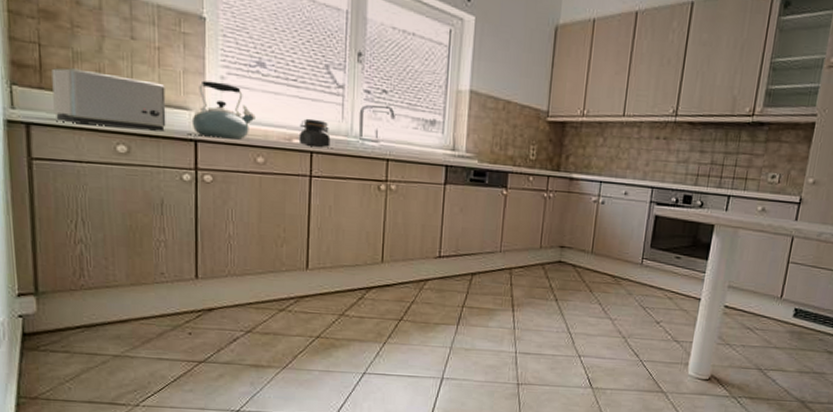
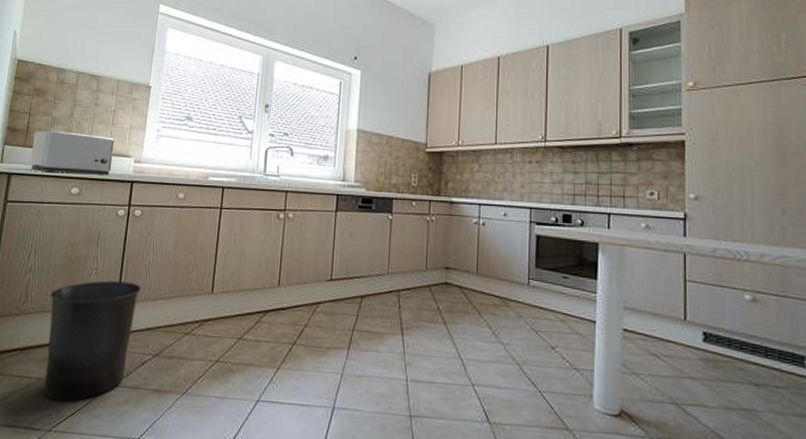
waste bin: none [111,254,223,378] -> present [43,280,141,402]
kettle: present [191,80,255,140] -> none [130,134,181,180]
jar: present [298,118,331,148] -> none [213,159,240,184]

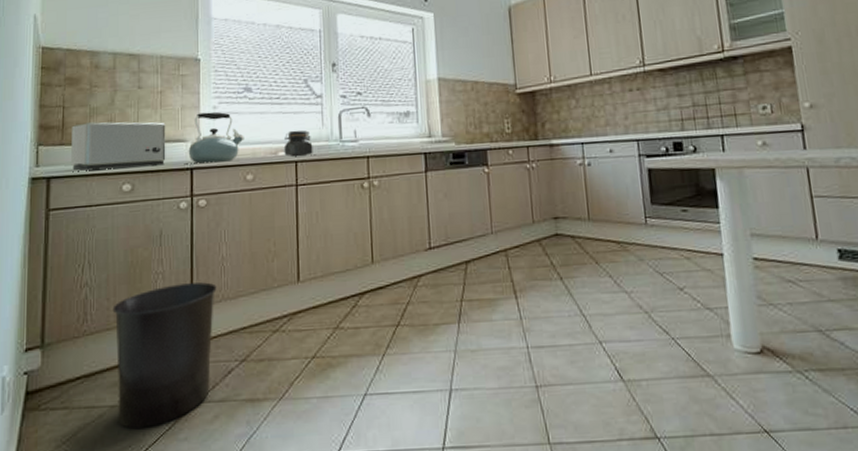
kettle: none [130,134,181,180] -> present [188,112,244,164]
jar: none [213,159,240,184] -> present [283,130,313,158]

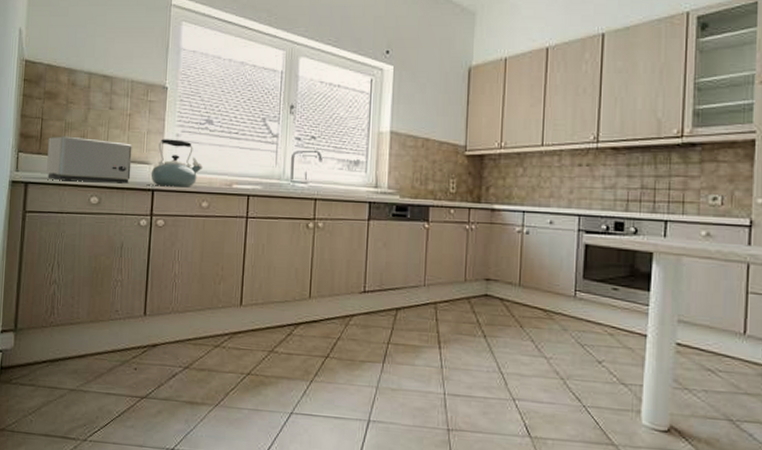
waste bin: present [112,282,217,429] -> none [76,292,168,412]
jar: present [283,130,313,158] -> none [238,165,265,192]

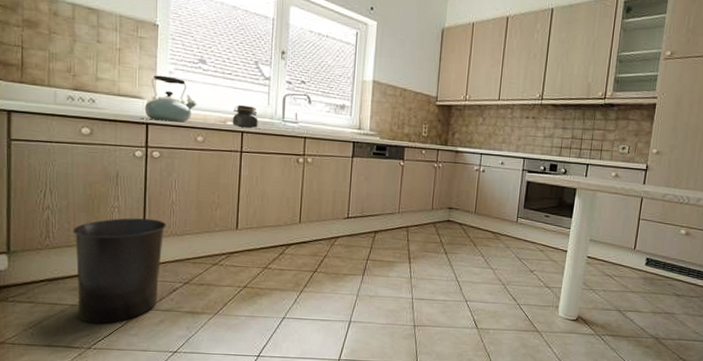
toaster: present [47,136,132,184] -> none [31,65,124,116]
waste bin: none [76,292,168,412] -> present [72,218,166,324]
jar: none [238,165,265,192] -> present [232,104,258,129]

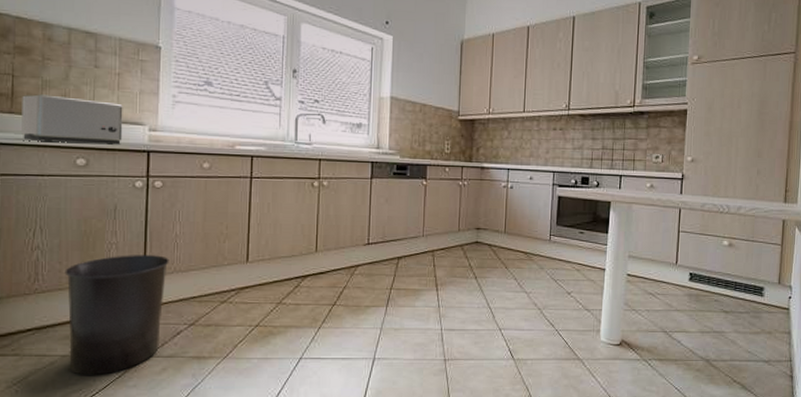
toaster: none [31,65,124,116] -> present [21,94,123,145]
kettle: present [144,75,197,123] -> none [145,99,203,149]
jar: present [232,104,258,129] -> none [241,127,269,153]

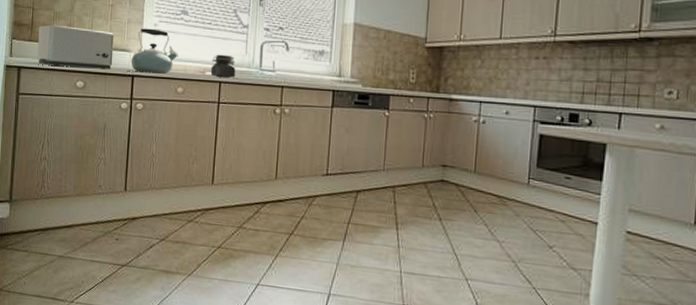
waste bin: present [65,255,169,375] -> none [64,170,146,278]
kettle: none [145,99,203,149] -> present [131,28,178,74]
jar: none [241,127,269,153] -> present [210,54,236,79]

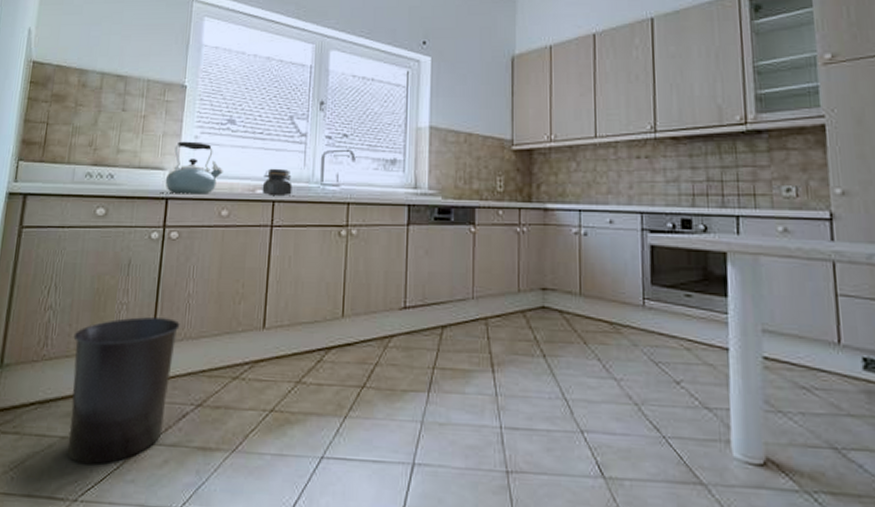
toaster: present [37,24,114,69] -> none [49,141,146,192]
waste bin: none [64,170,146,278] -> present [67,317,180,464]

